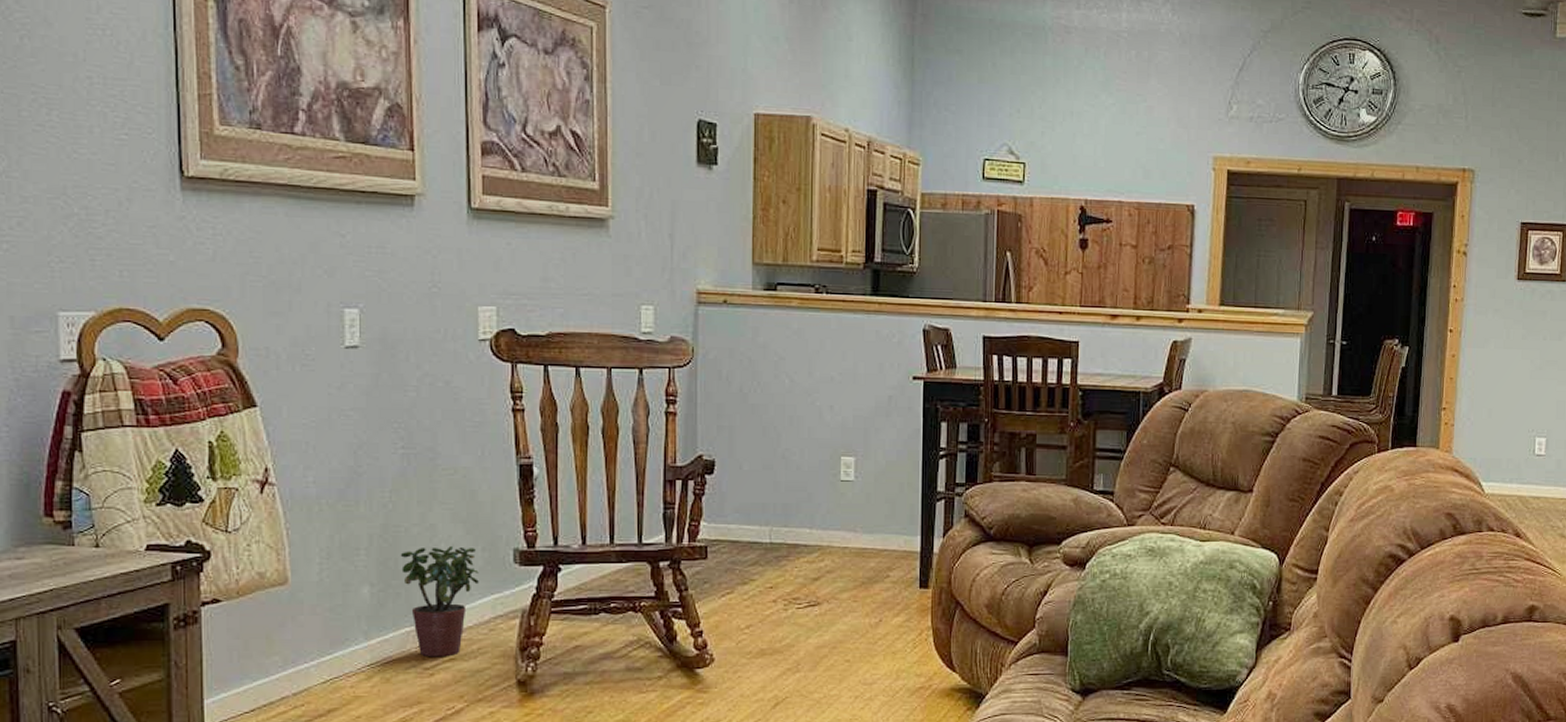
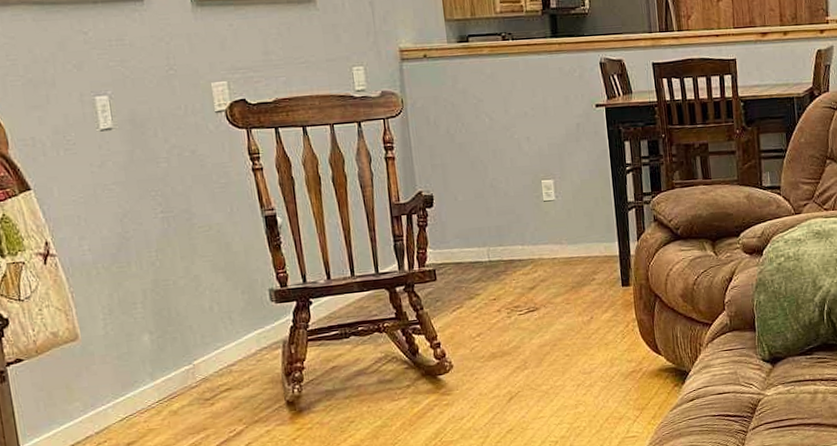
potted plant: present [400,546,479,657] -> none [171,292,243,390]

